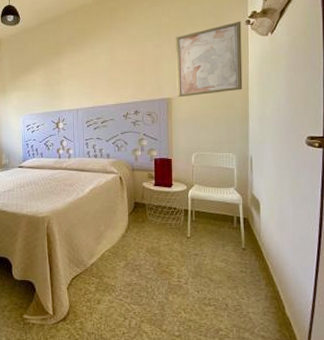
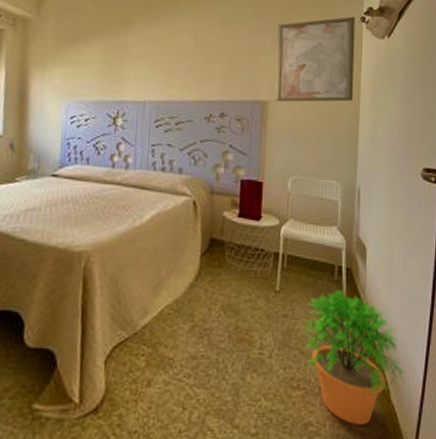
potted plant: none [210,234,298,330] -> present [302,289,406,425]

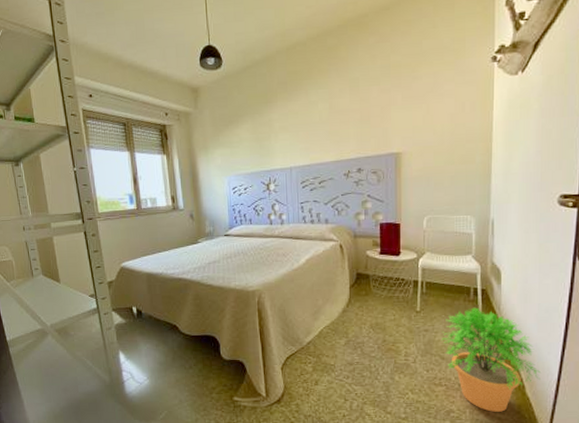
wall art: present [275,16,355,102] -> none [407,57,486,152]

